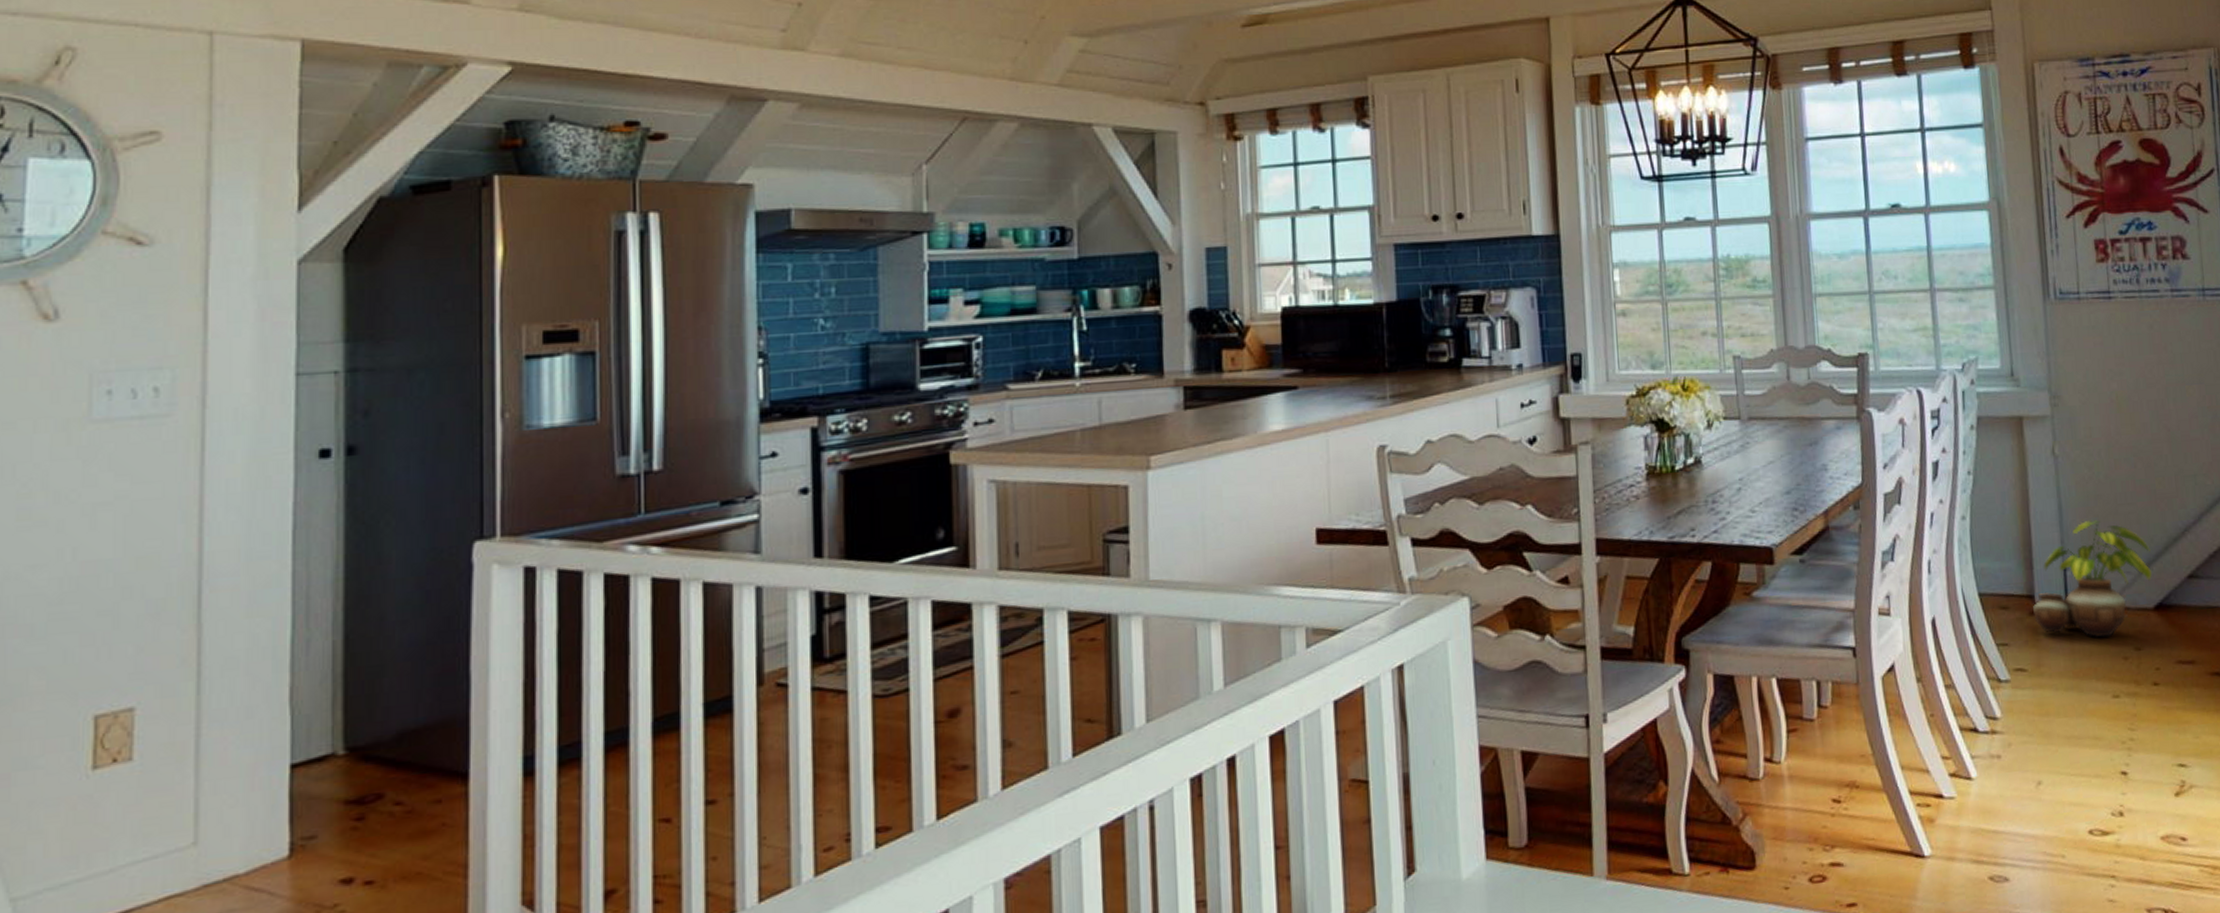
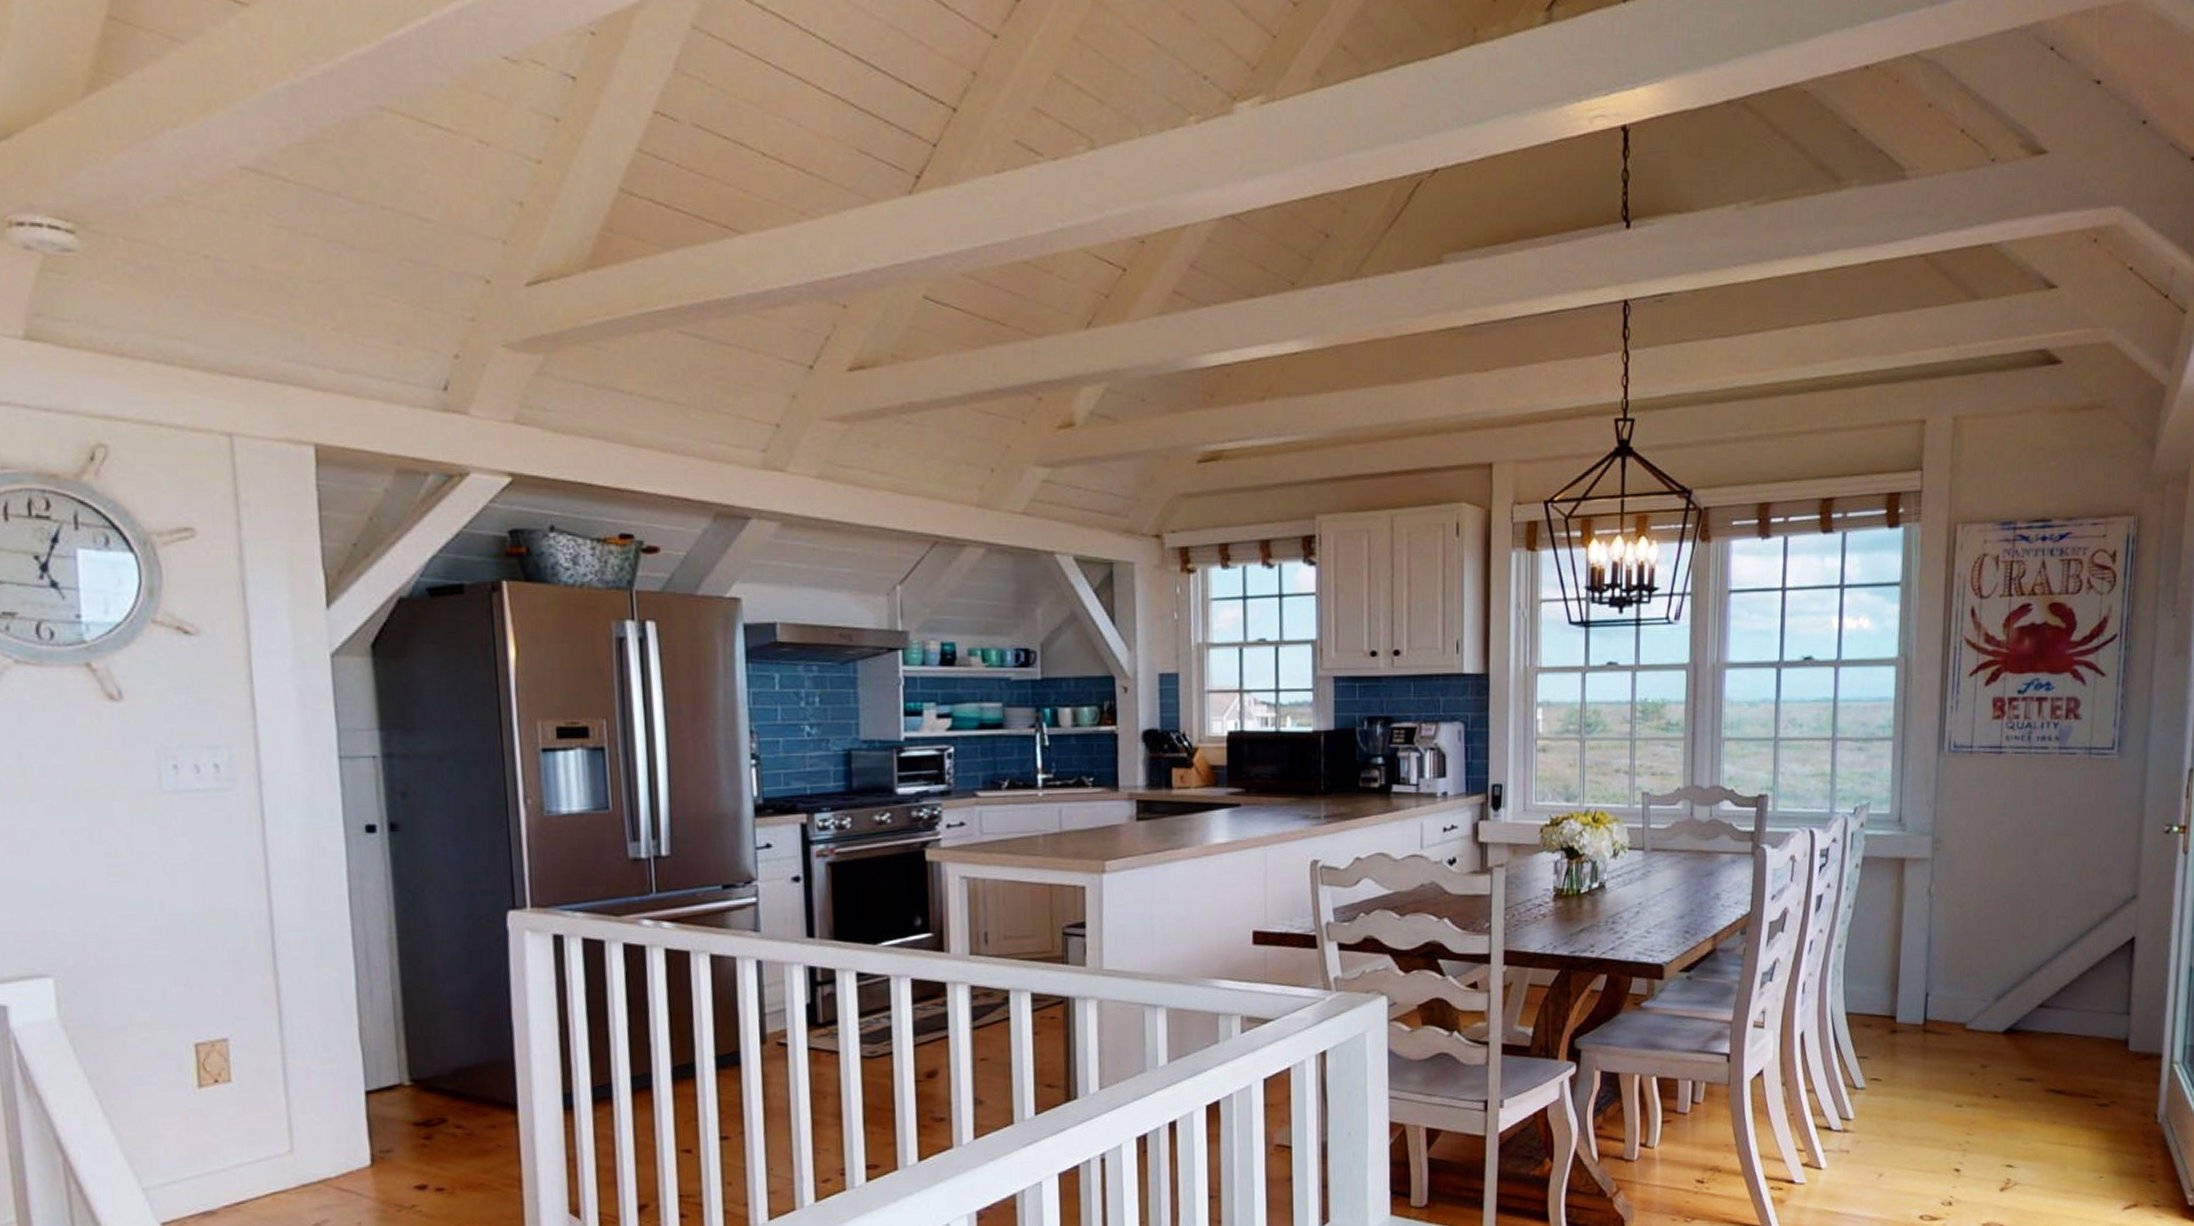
potted plant: present [2033,520,2152,638] -> none [1894,953,2007,1055]

